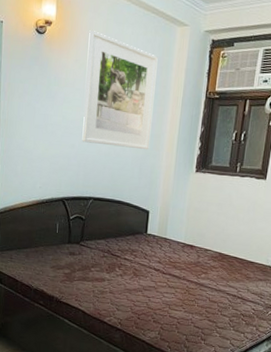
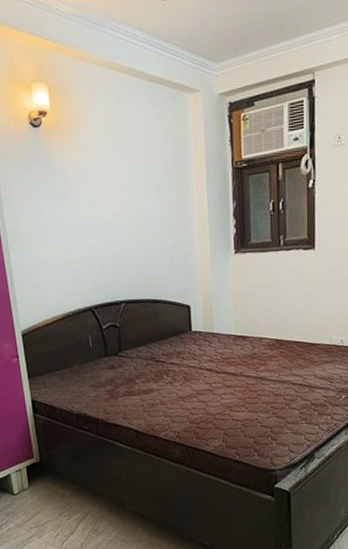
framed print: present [82,30,158,150] -> none [90,114,179,241]

